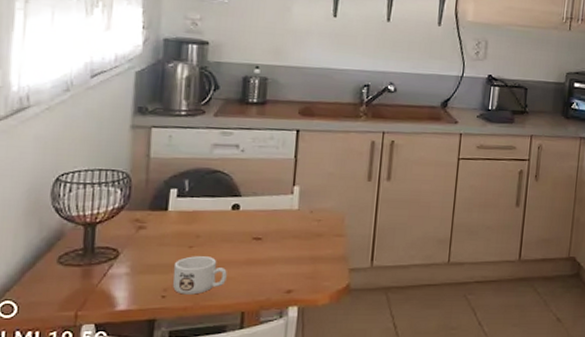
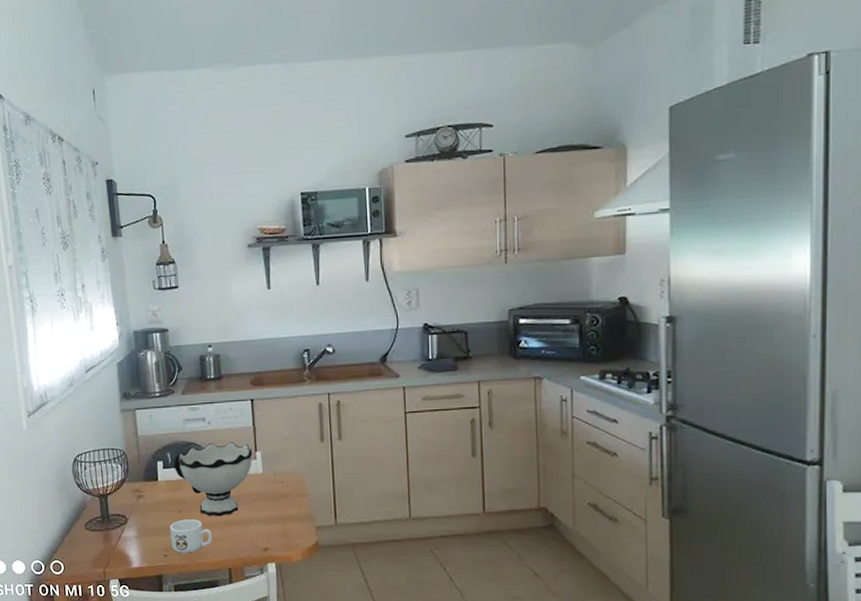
bowl: none [190,172,290,255] -> present [173,442,253,517]

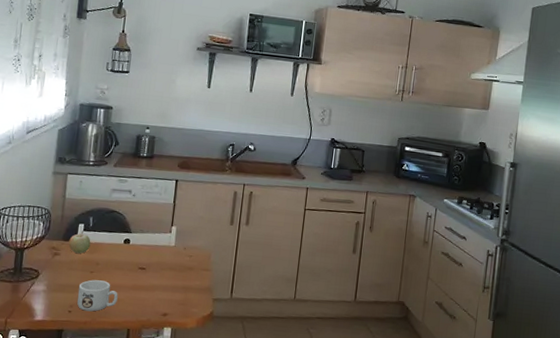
fruit: none [150,469,173,493] -> present [68,232,91,254]
bowl: present [173,442,253,517] -> none [94,213,169,281]

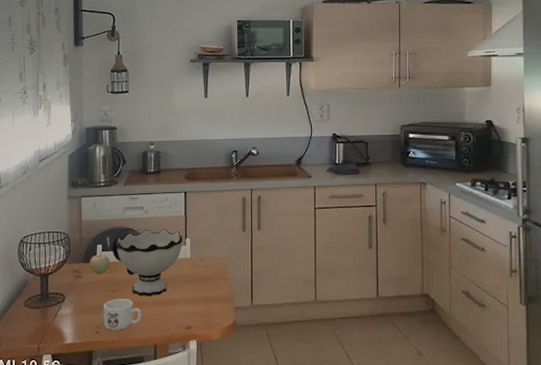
bowl: none [94,213,169,281] -> present [111,229,183,297]

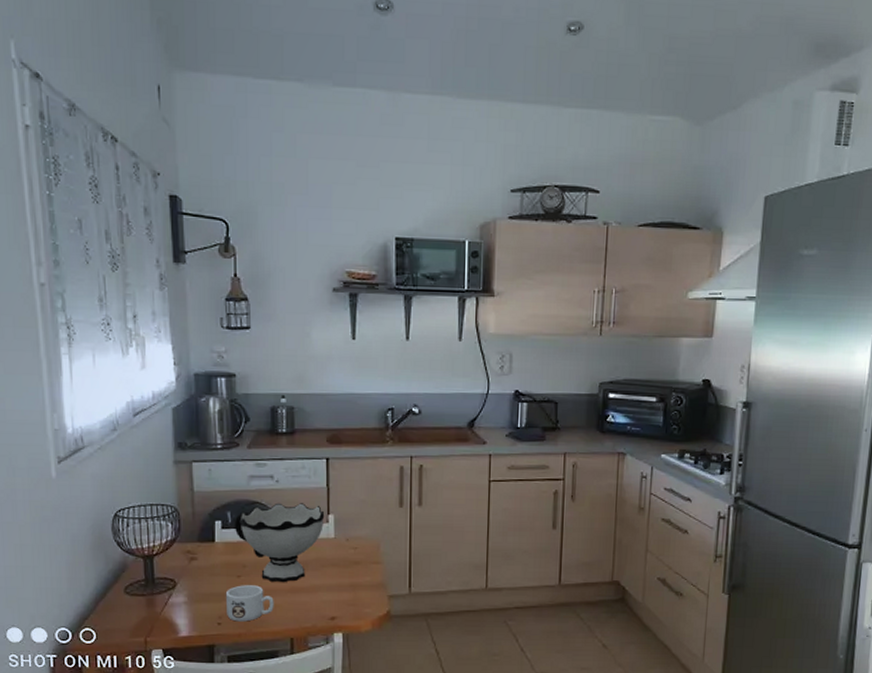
fruit: present [89,252,110,274] -> none [206,530,233,555]

